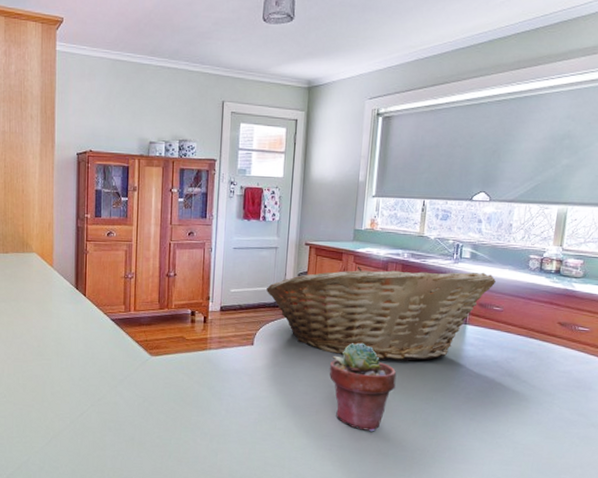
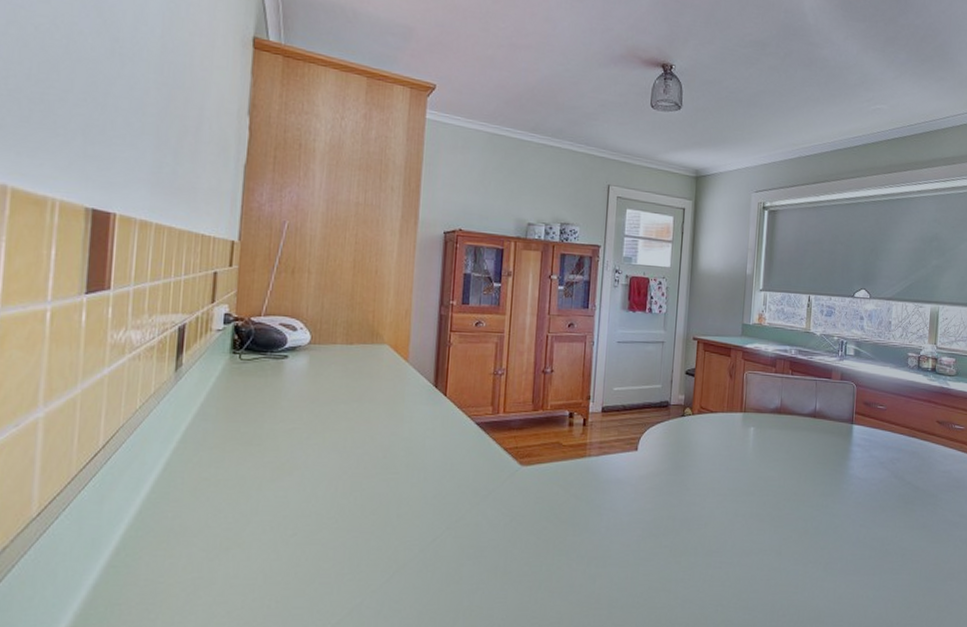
fruit basket: present [266,266,496,362] -> none [652,363,879,466]
potted succulent: present [329,342,397,432] -> none [718,445,787,545]

